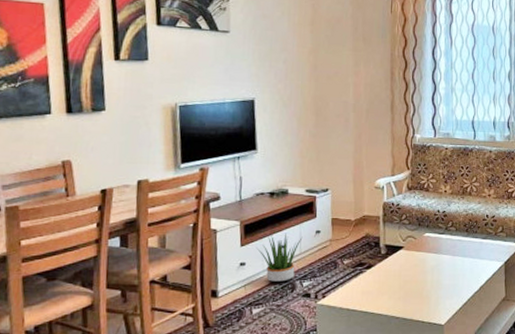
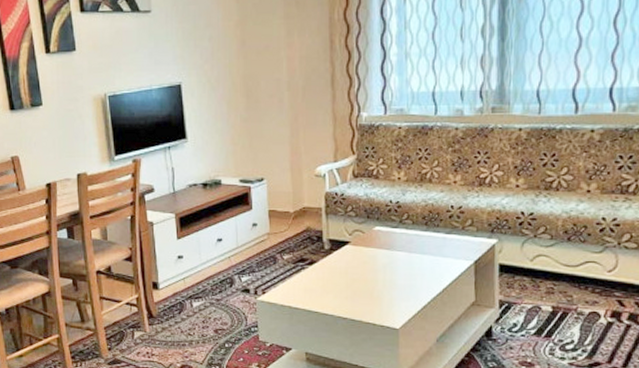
potted plant: present [256,233,303,283] -> none [192,225,239,277]

